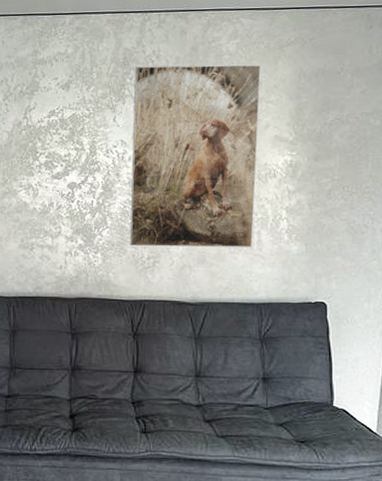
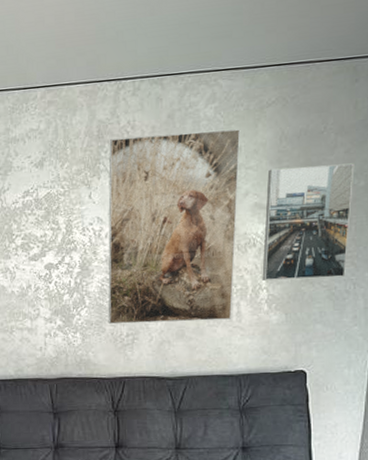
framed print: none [282,103,370,212] -> present [262,163,355,281]

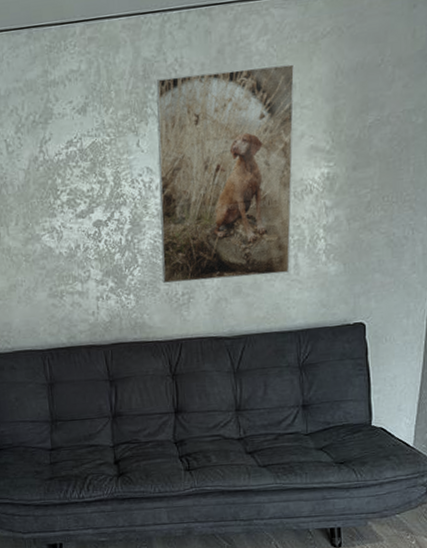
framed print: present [262,163,355,281] -> none [319,98,413,230]

